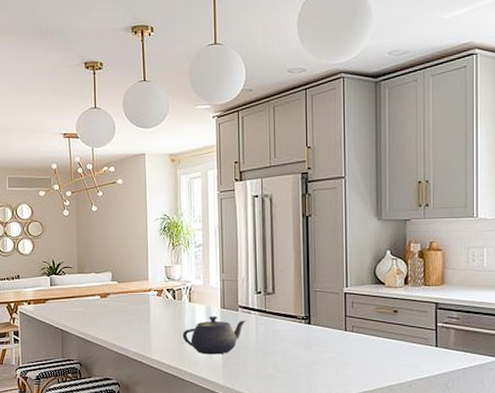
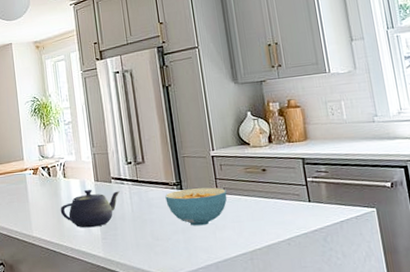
cereal bowl: none [292,324,355,362] -> present [165,187,227,226]

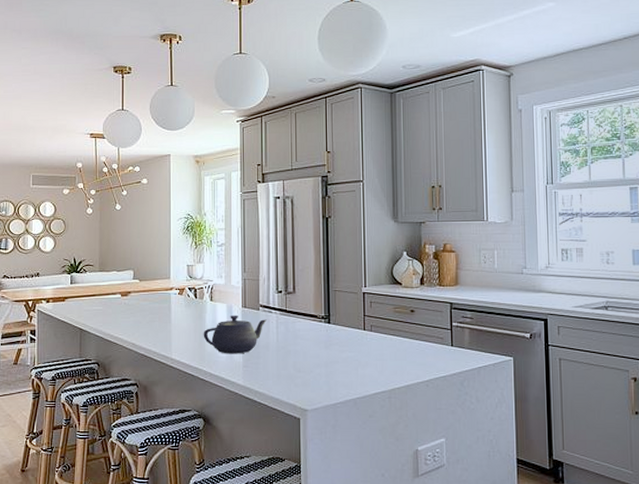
cereal bowl: present [165,187,227,226] -> none [312,323,373,361]

